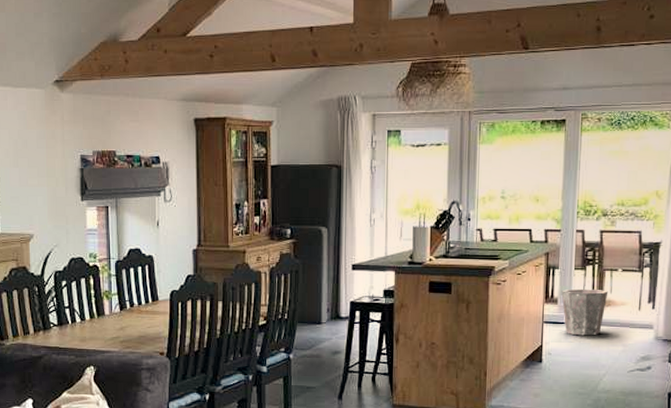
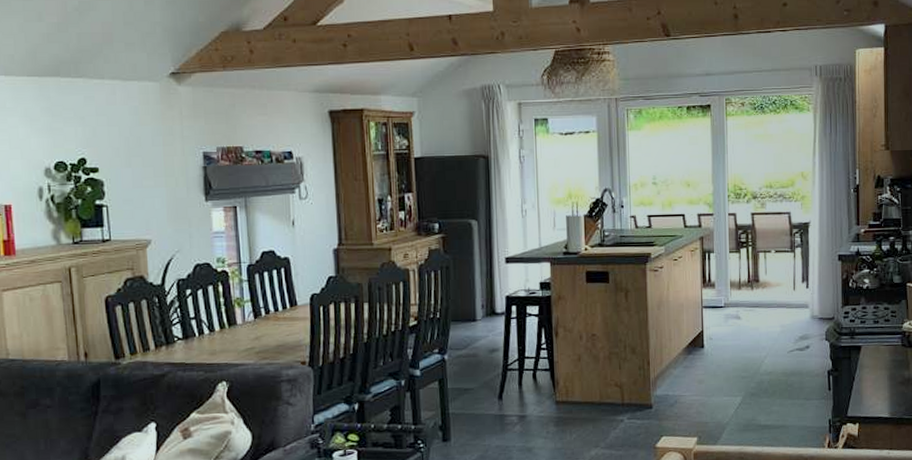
waste bin: present [561,288,608,336] -> none [718,271,763,319]

